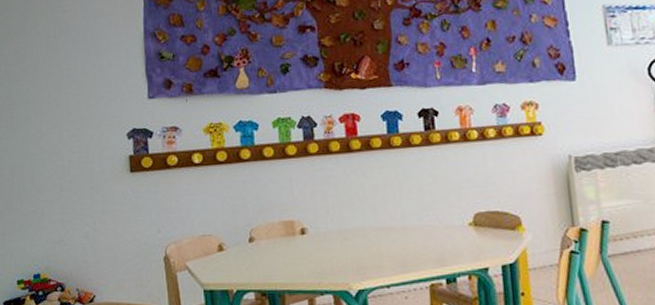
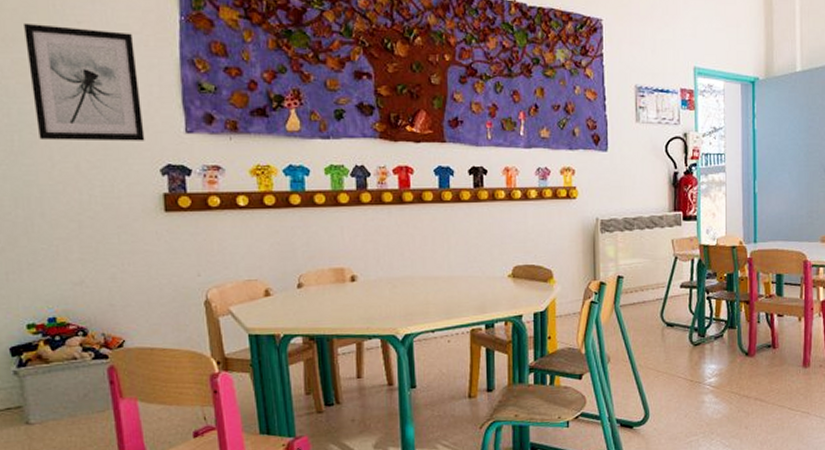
wall art: none [23,15,114,116] -> present [22,22,145,141]

